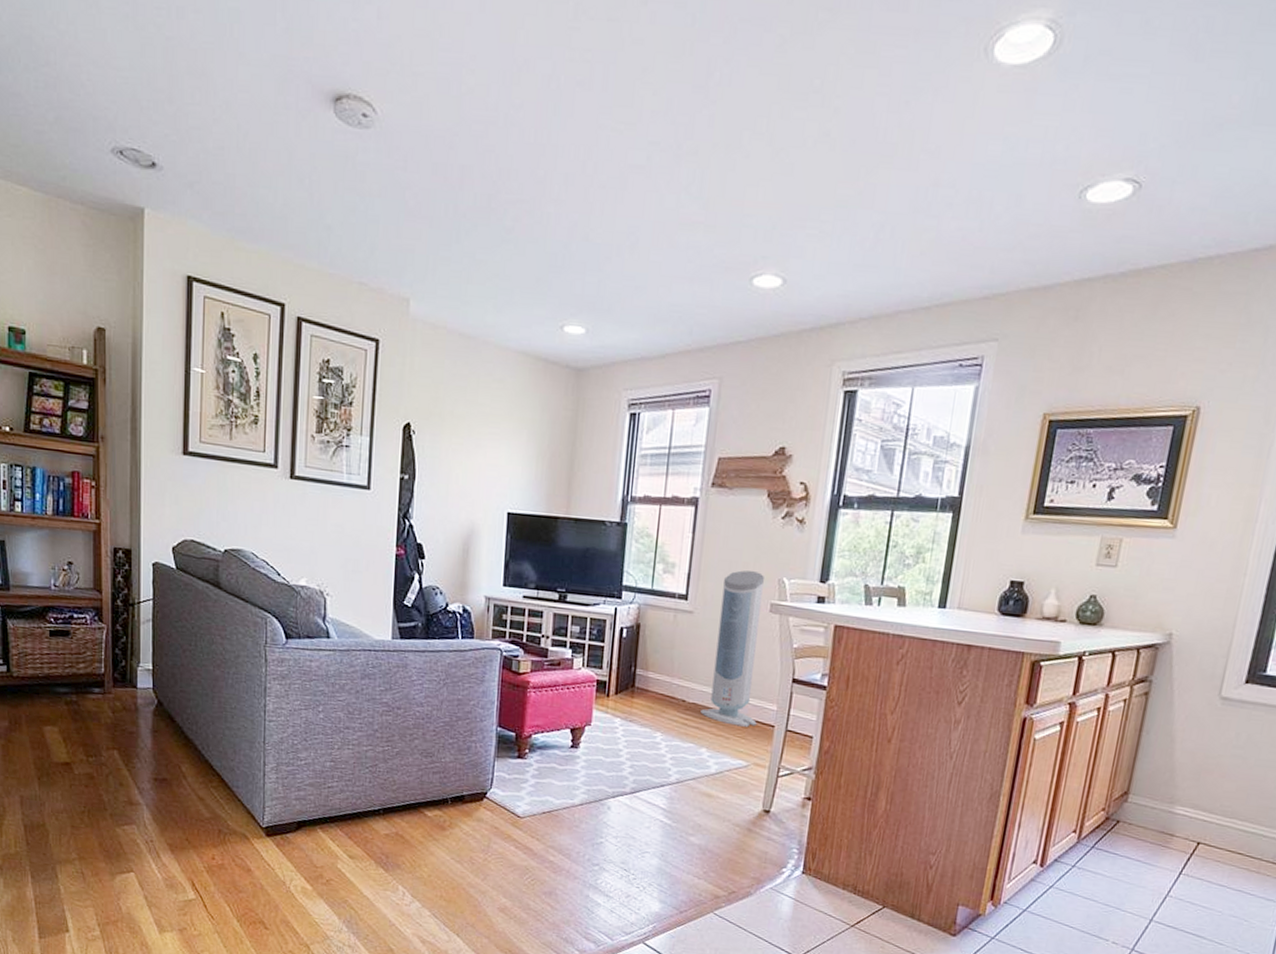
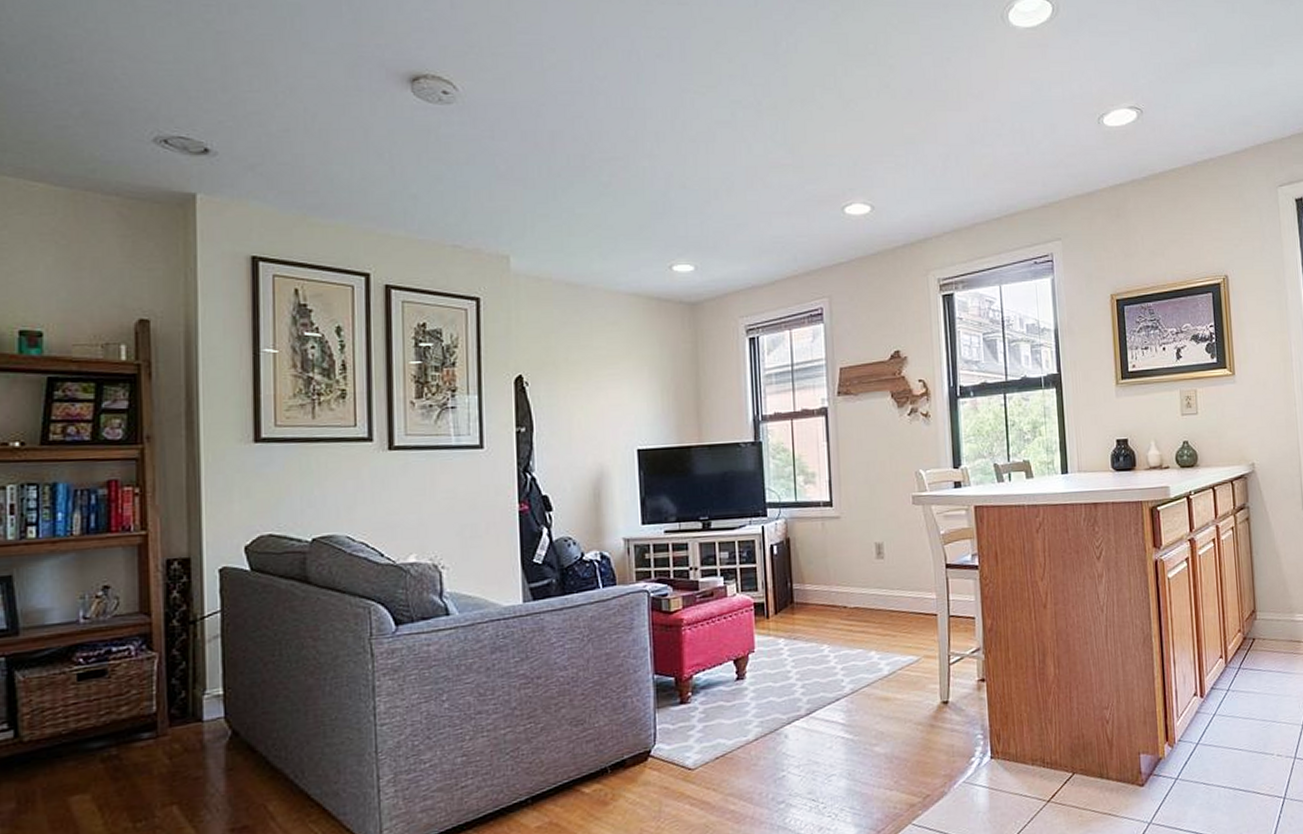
air purifier: present [700,570,764,727] -> none [863,468,920,622]

